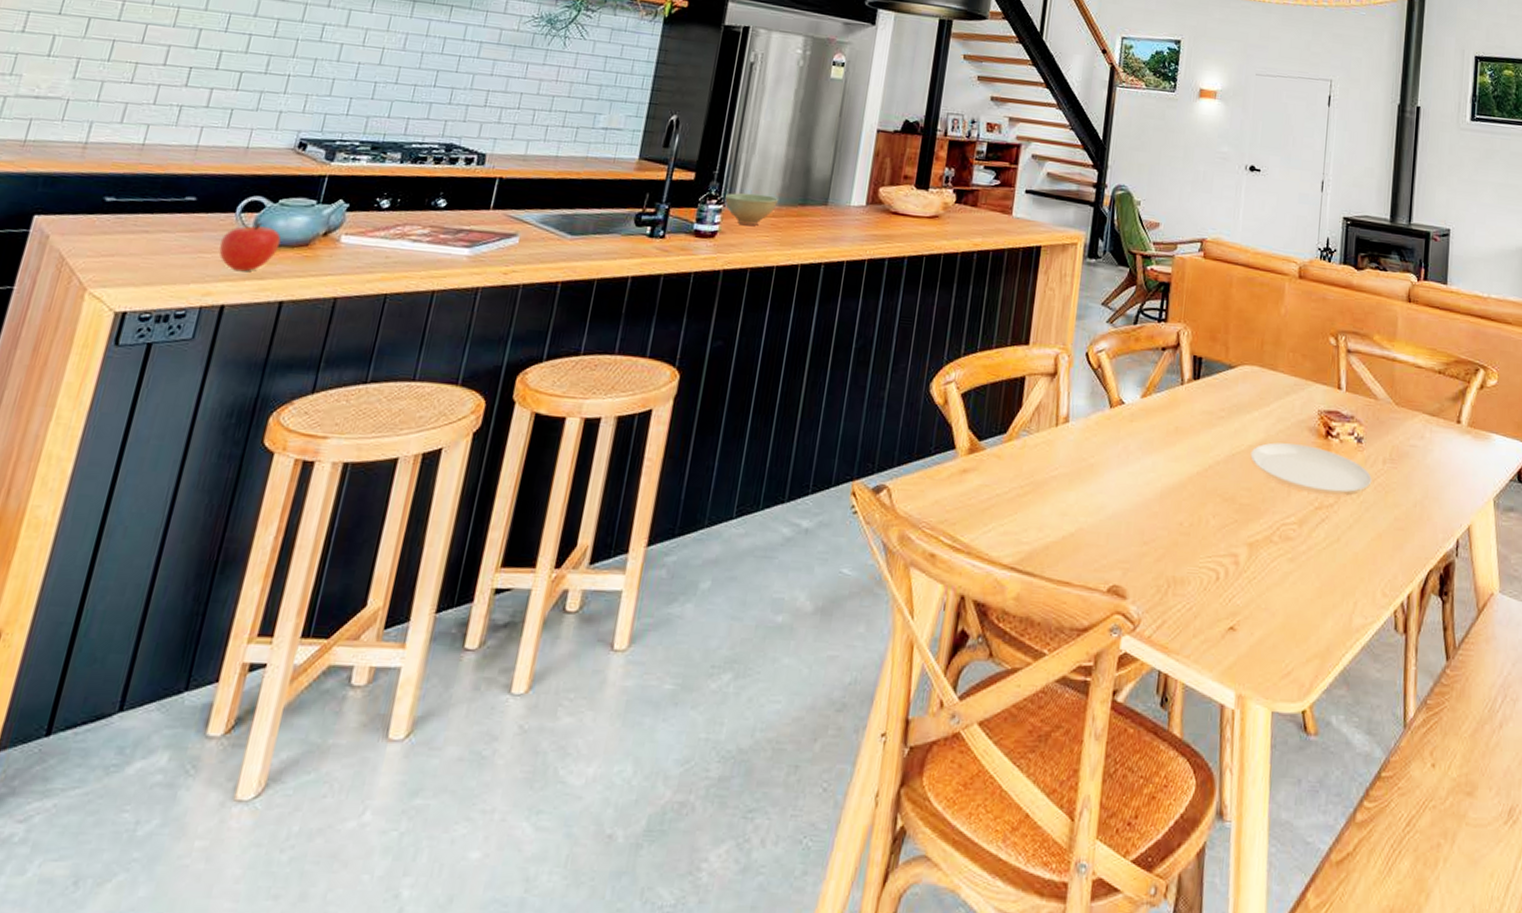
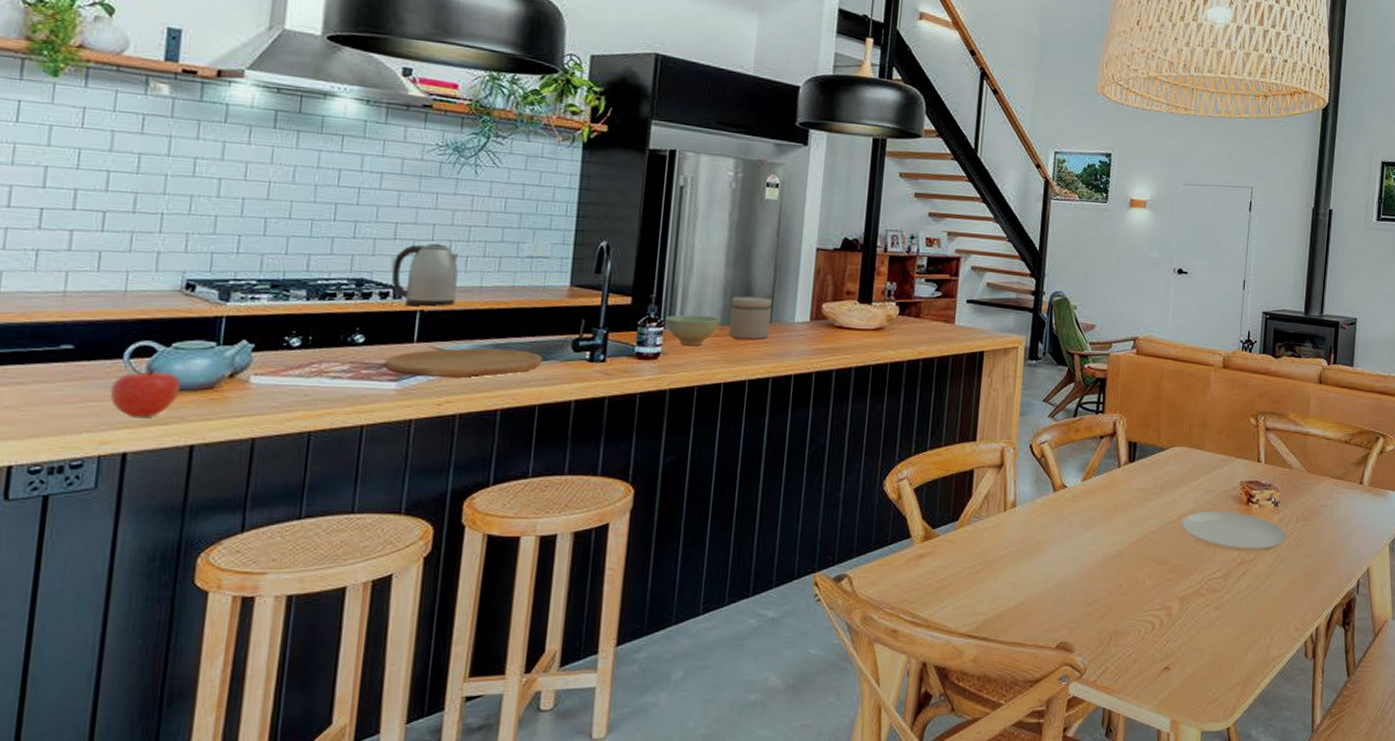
cutting board: none [461,217,606,248] -> present [385,348,543,378]
kettle: none [477,111,540,175] -> present [391,243,459,307]
jar: none [784,176,830,223] -> present [728,296,772,340]

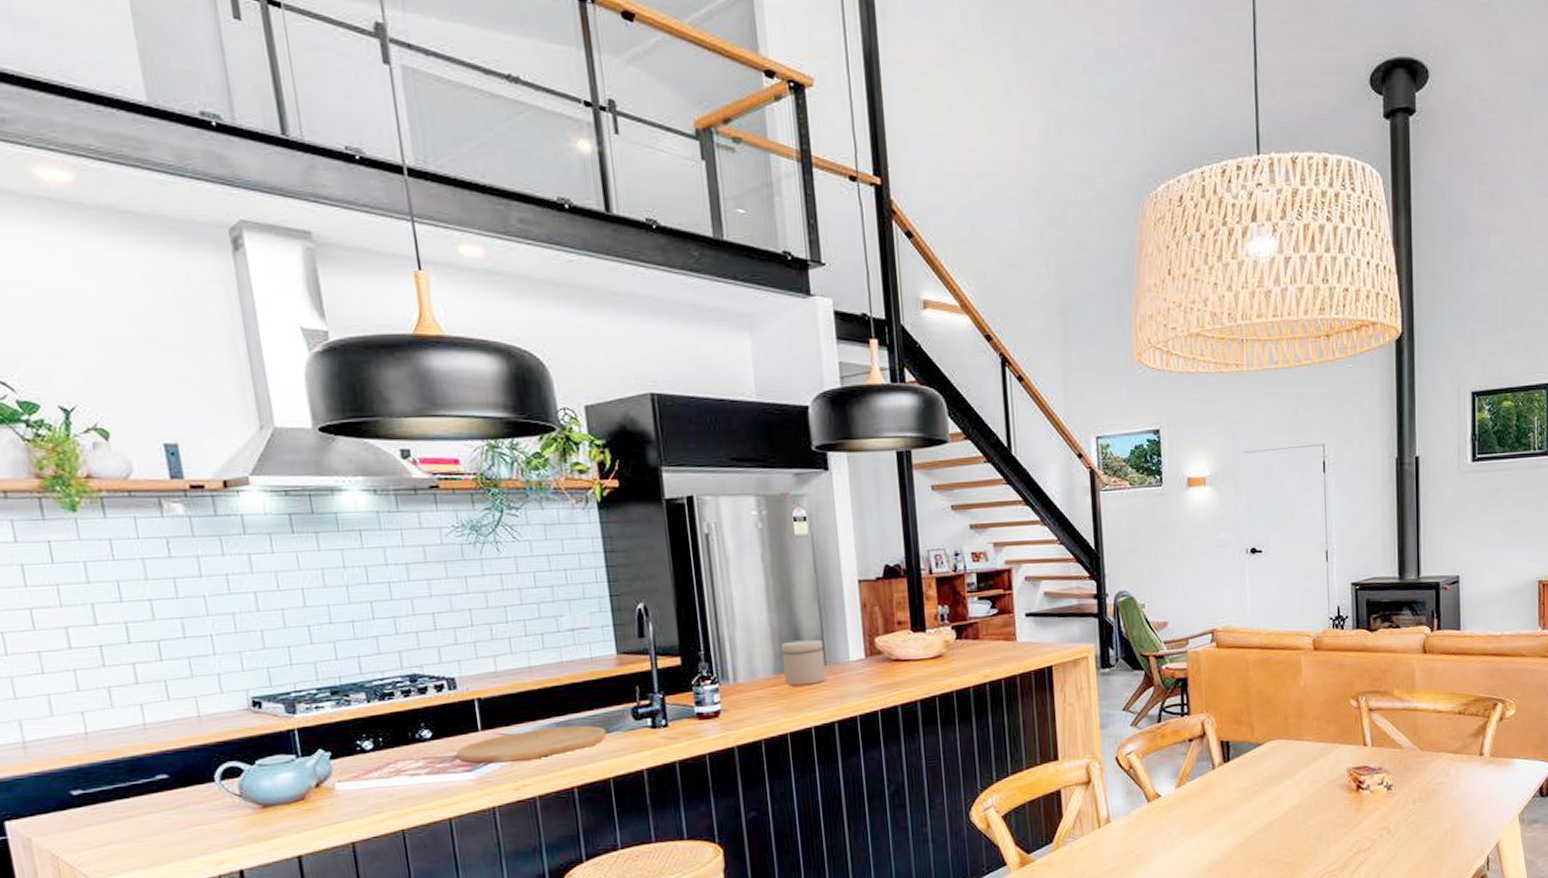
fruit: present [110,368,182,418] -> none [211,787,275,837]
kettle: present [391,243,459,307] -> none [439,628,509,696]
bowl: present [665,314,722,345] -> none [718,665,775,699]
plate: present [1181,511,1287,553] -> none [1287,801,1404,843]

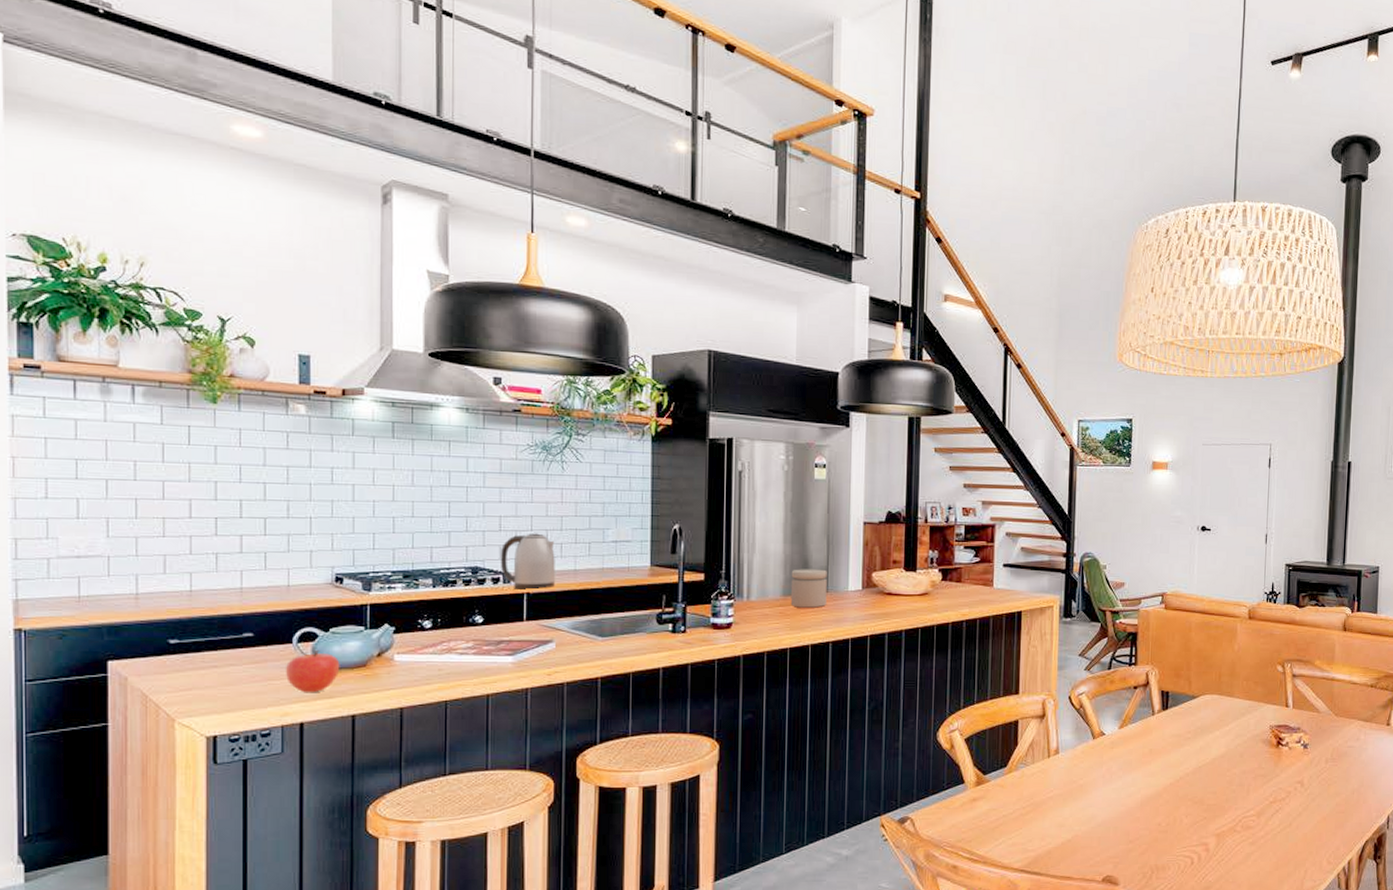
fruit: none [211,787,275,837] -> present [285,651,340,693]
kettle: none [439,628,509,696] -> present [500,533,555,590]
cutting board: present [456,725,607,765] -> none [502,624,633,652]

